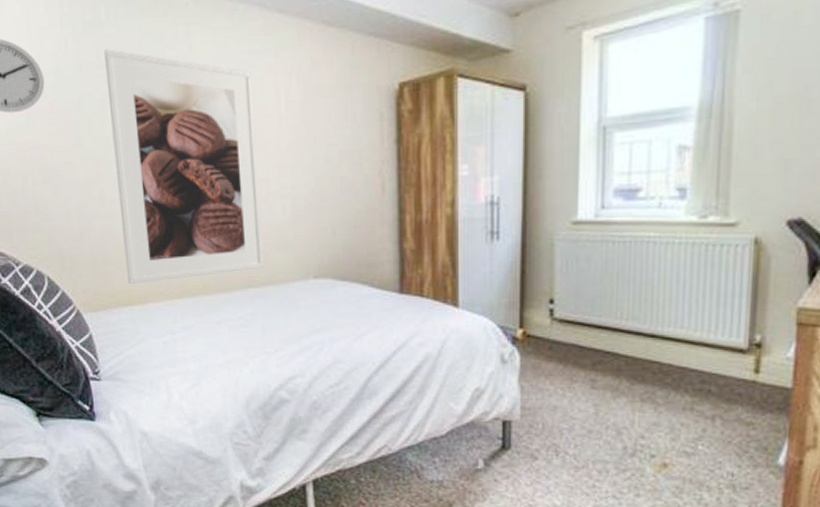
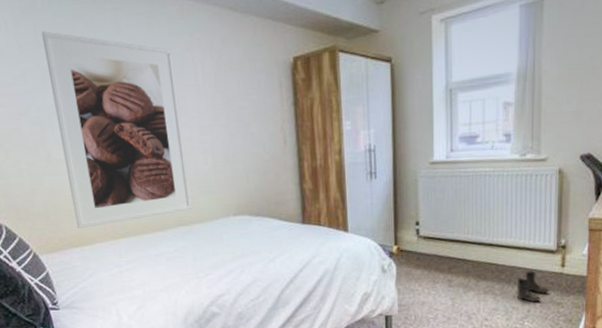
boots: none [687,375,736,418] -> present [516,271,549,302]

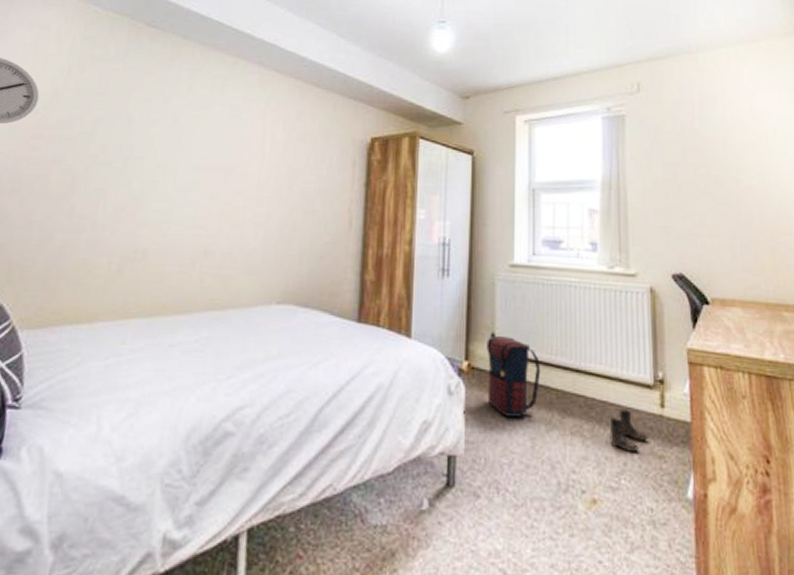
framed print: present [42,31,192,229] -> none [80,80,243,302]
satchel: none [412,223,459,285] -> present [487,336,541,417]

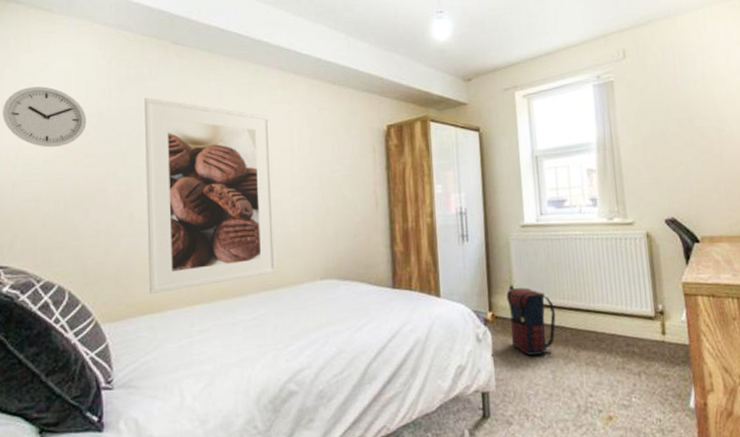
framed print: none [80,80,243,302] -> present [144,97,277,295]
boots: present [609,409,649,452] -> none [618,339,653,375]

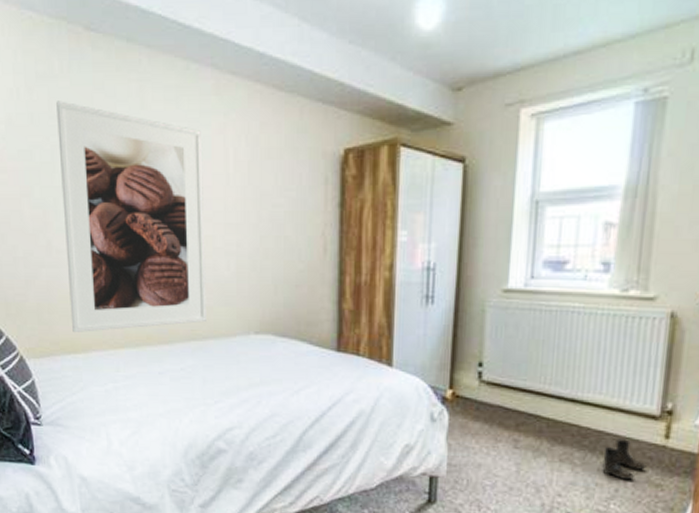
satchel: present [506,288,556,356] -> none [472,365,532,444]
boots: none [618,339,653,375] -> present [602,439,646,480]

